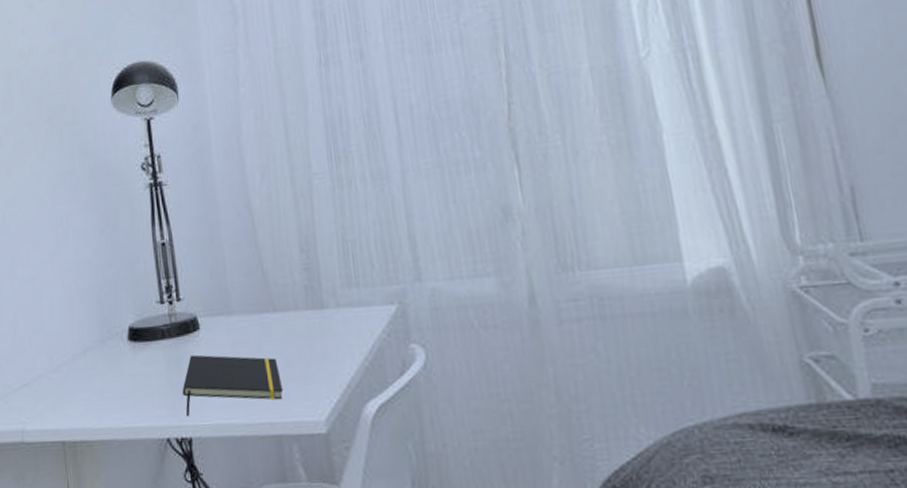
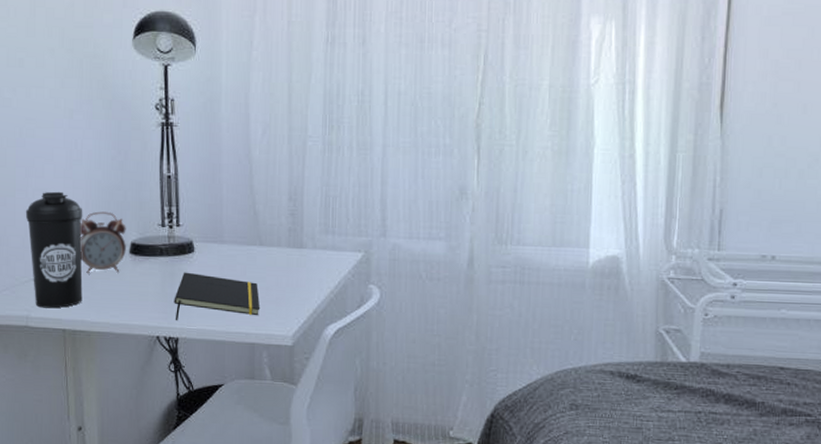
water bottle: none [13,277,81,418] -> present [25,191,83,309]
alarm clock: none [72,294,124,371] -> present [80,211,126,274]

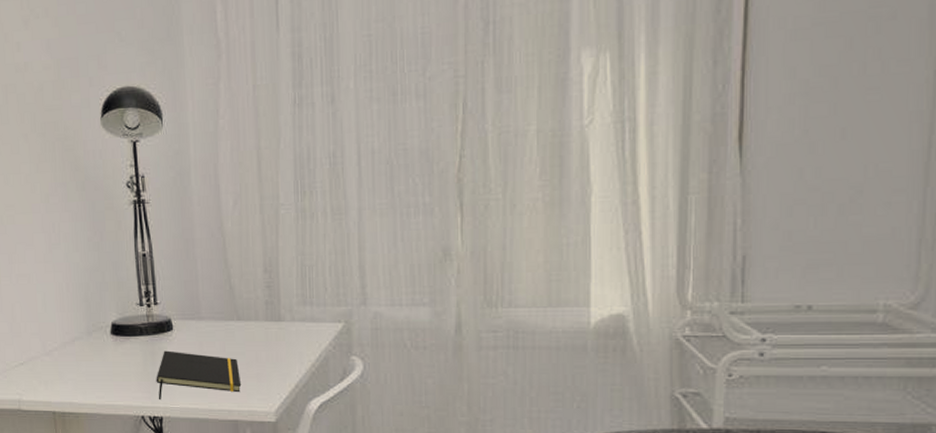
water bottle: present [25,191,83,309] -> none [11,276,69,392]
alarm clock: present [80,211,126,274] -> none [63,293,107,357]

